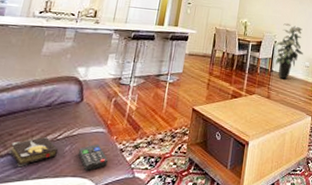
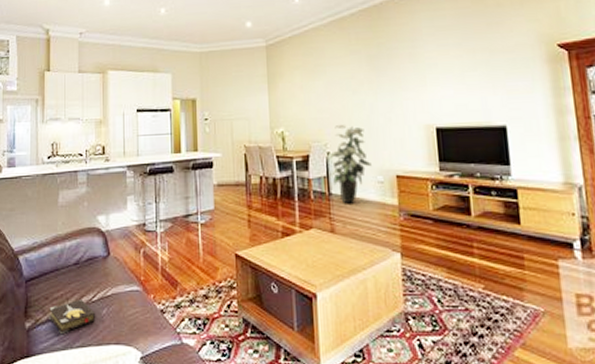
remote control: present [77,144,108,171] -> none [116,306,149,337]

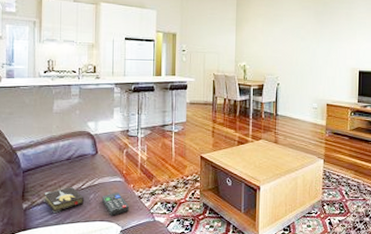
remote control: none [116,306,149,337] -> present [101,193,129,216]
indoor plant: present [330,125,372,204] -> none [278,63,310,123]

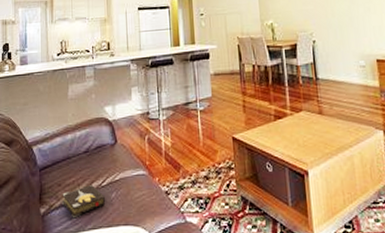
remote control: present [101,193,129,216] -> none [124,189,155,218]

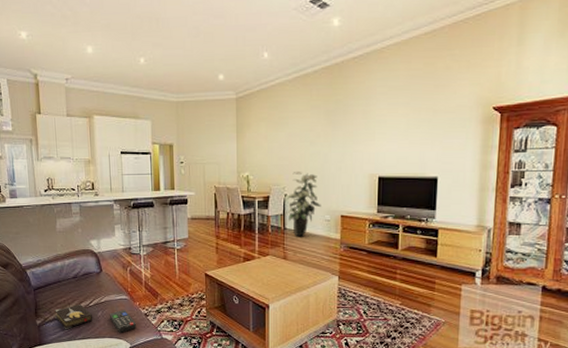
remote control: none [124,189,155,218] -> present [109,310,136,333]
indoor plant: none [316,15,354,87] -> present [286,172,321,237]

